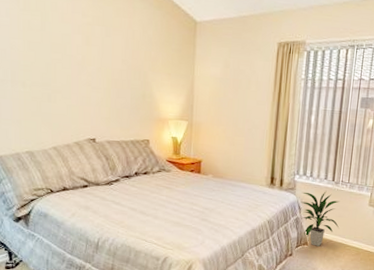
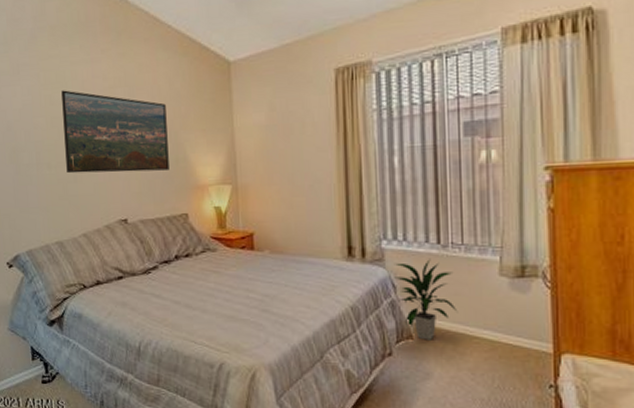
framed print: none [41,18,138,103] -> present [61,90,169,174]

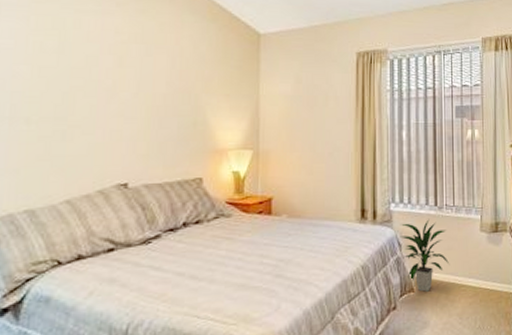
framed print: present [61,90,169,174] -> none [52,38,188,132]

